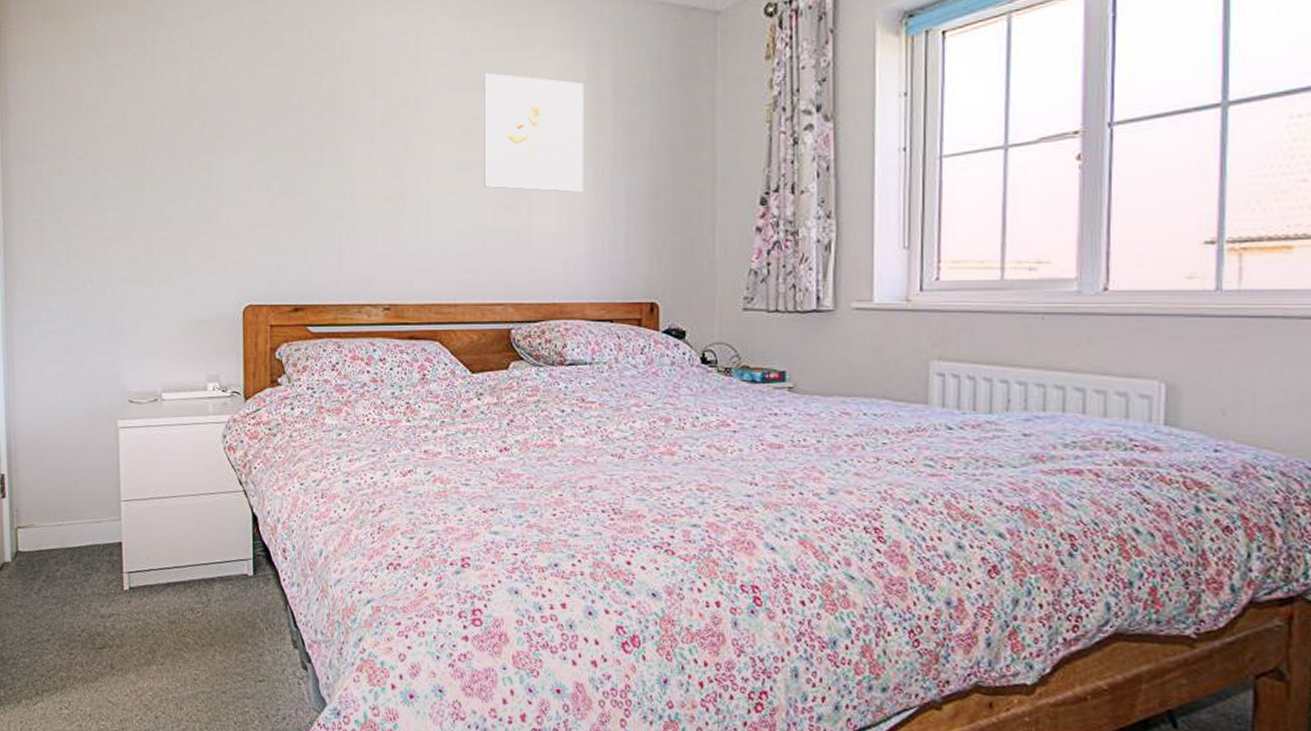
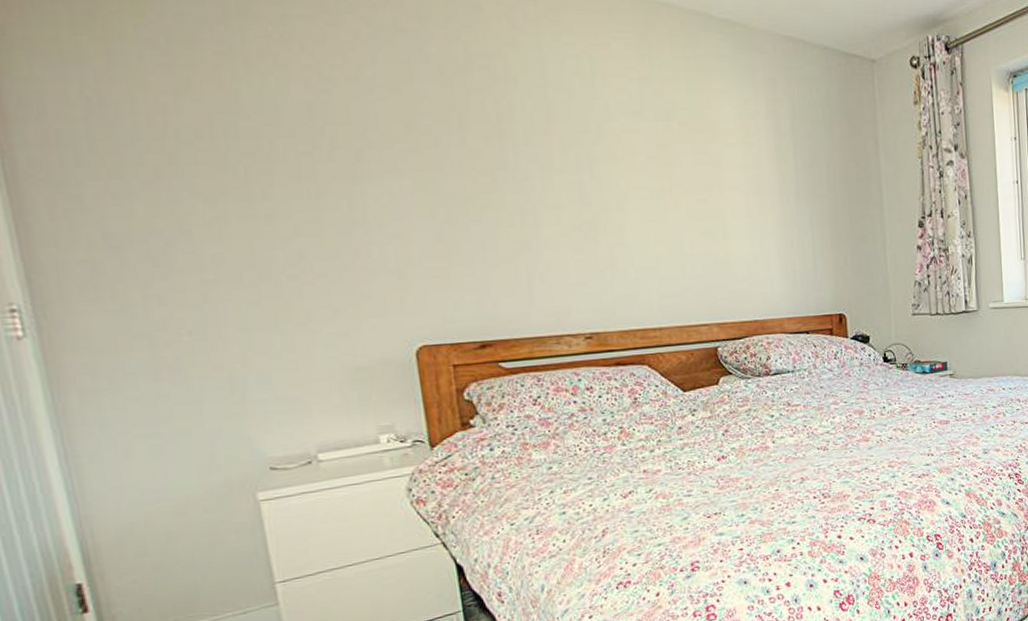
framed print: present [483,72,585,192] -> none [666,102,773,218]

